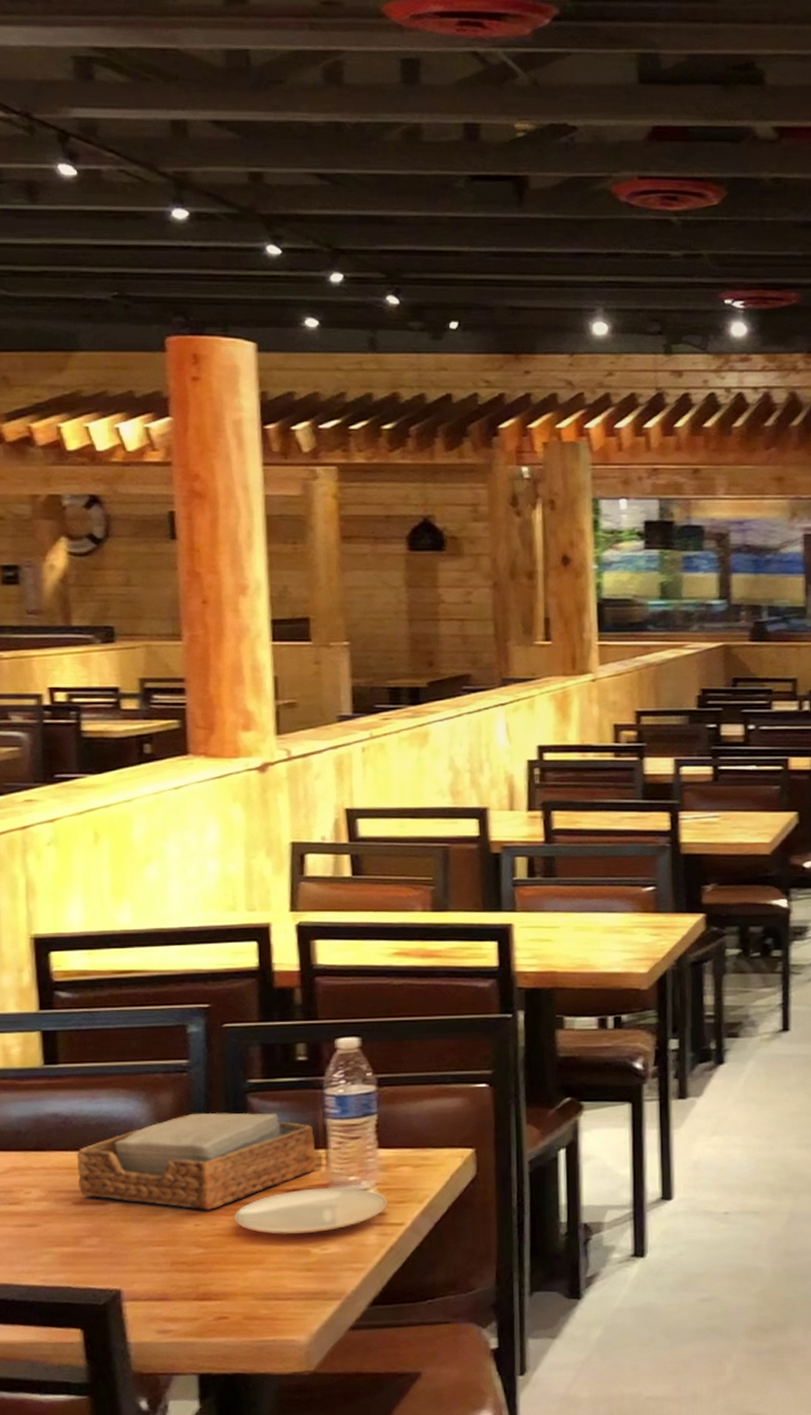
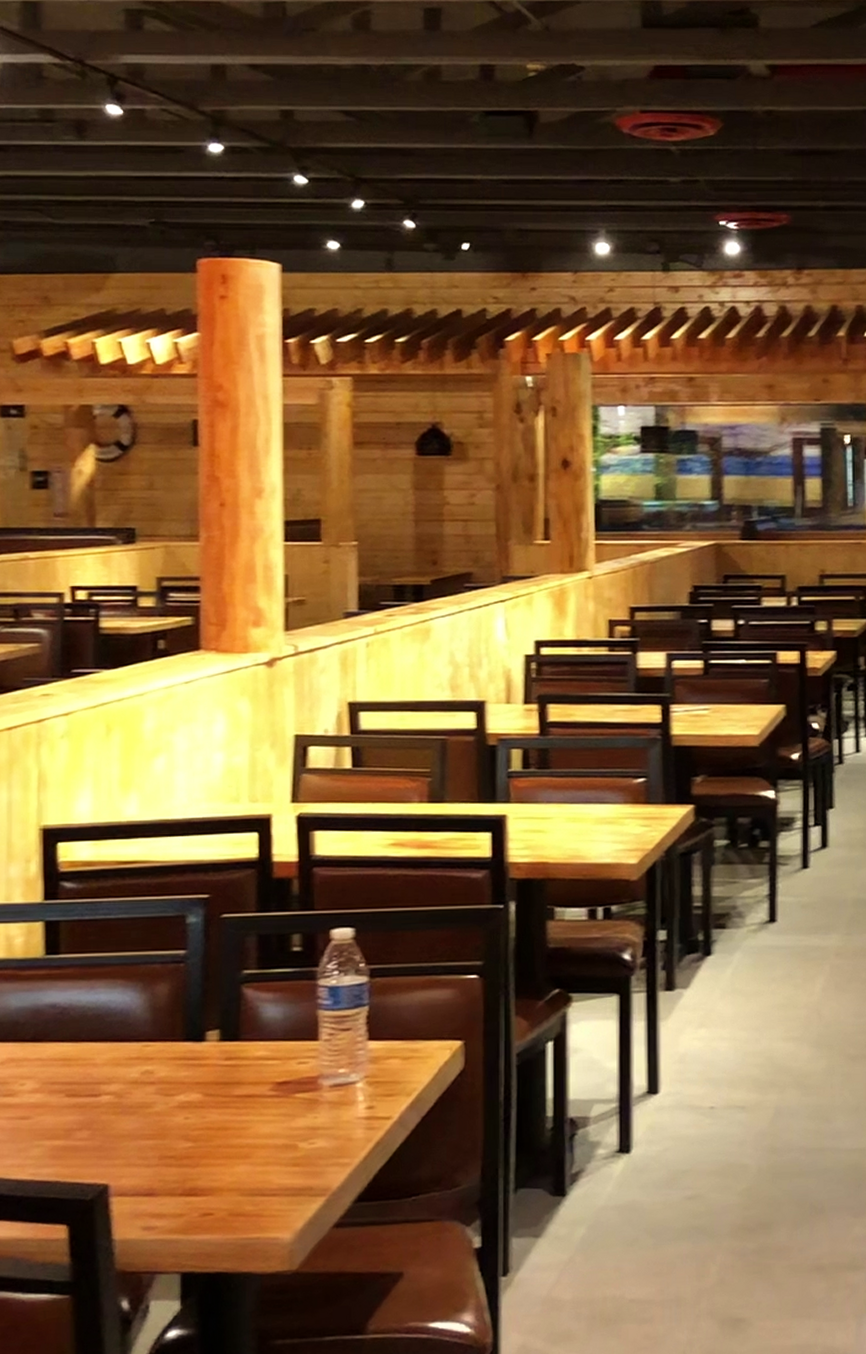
napkin holder: present [76,1112,317,1210] -> none [71,1003,307,1103]
plate: present [234,1187,388,1235] -> none [224,1079,376,1129]

